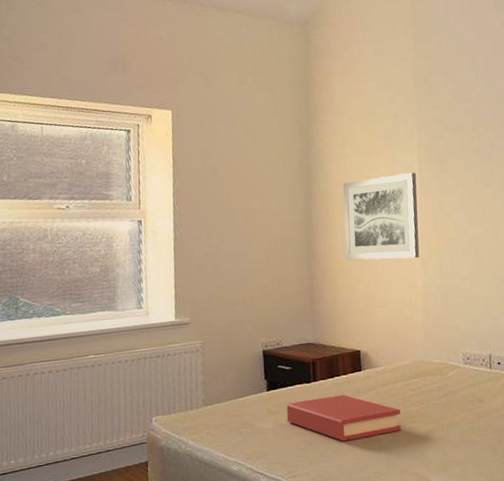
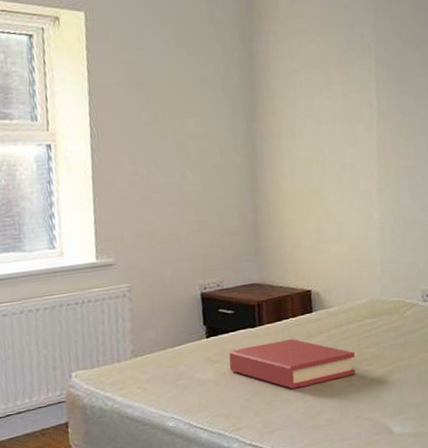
wall art: present [343,172,420,260] -> none [291,92,377,191]

